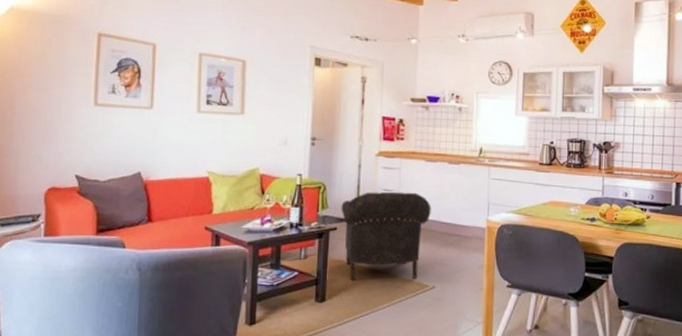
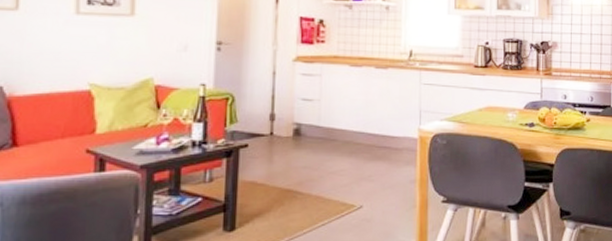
armchair: present [341,191,431,280] -> none [252,101,357,204]

